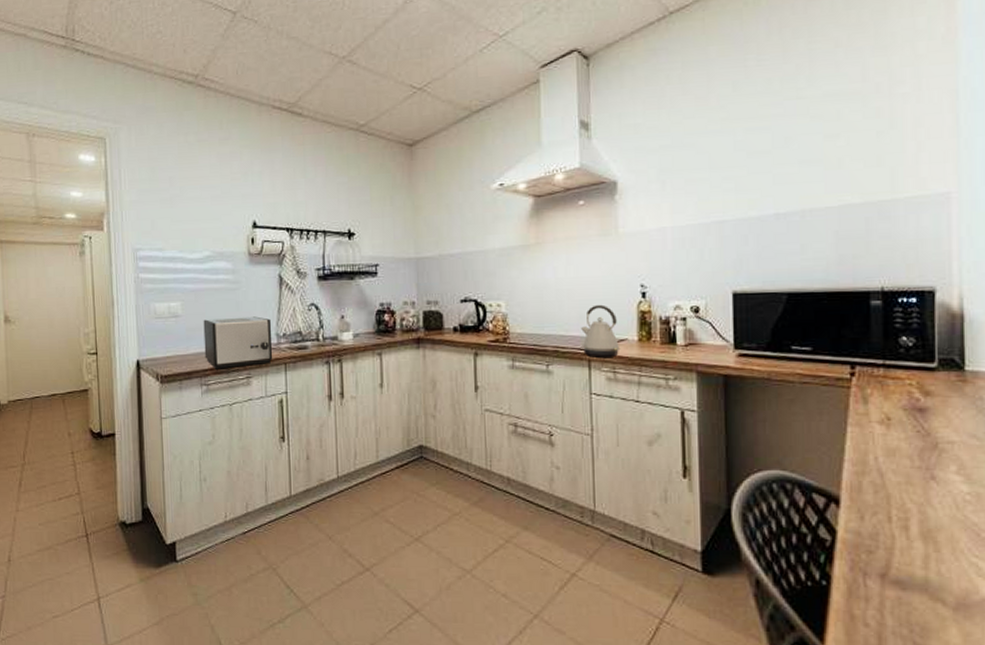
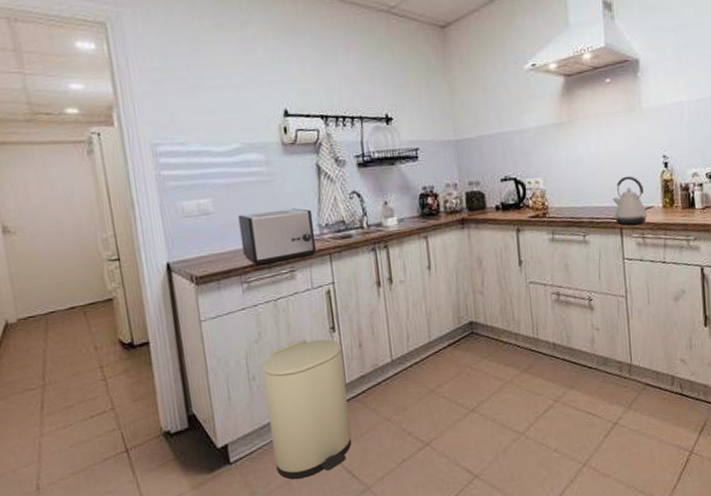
pedal bin: none [213,445,293,586] -> present [262,339,352,480]

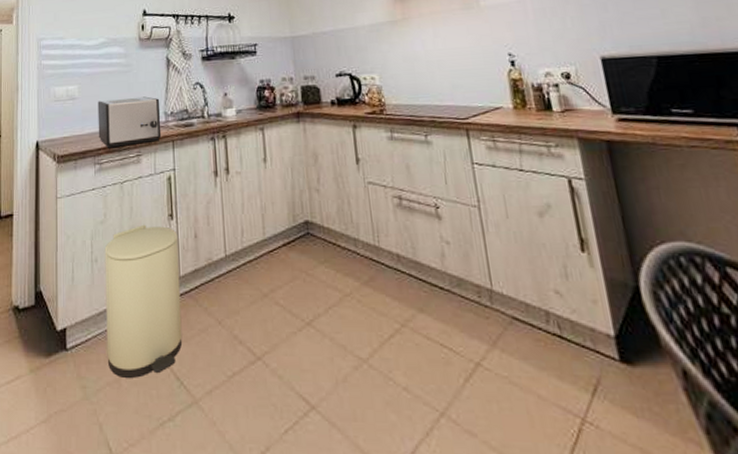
kettle: present [613,176,648,225] -> none [455,74,497,126]

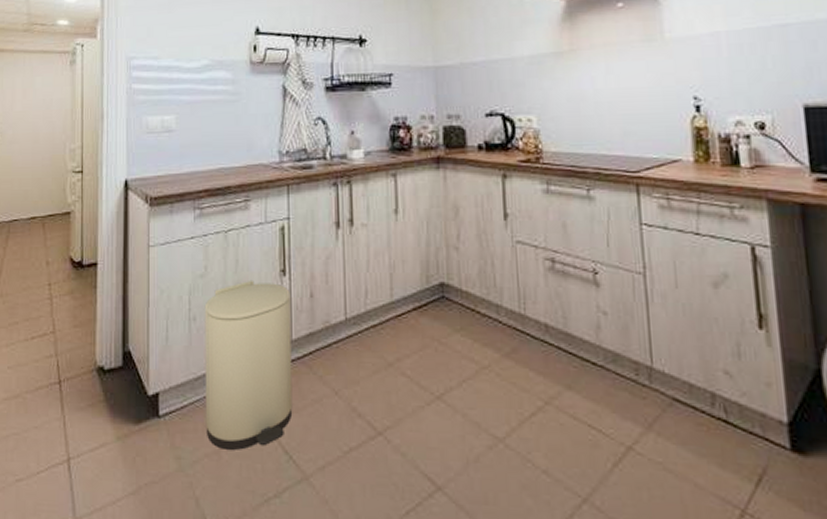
toaster: present [97,96,162,148] -> none [199,131,275,191]

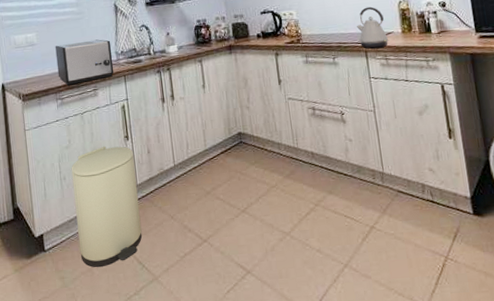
toaster: none [199,131,275,191] -> present [55,39,114,86]
kettle: none [626,119,674,181] -> present [357,6,389,49]

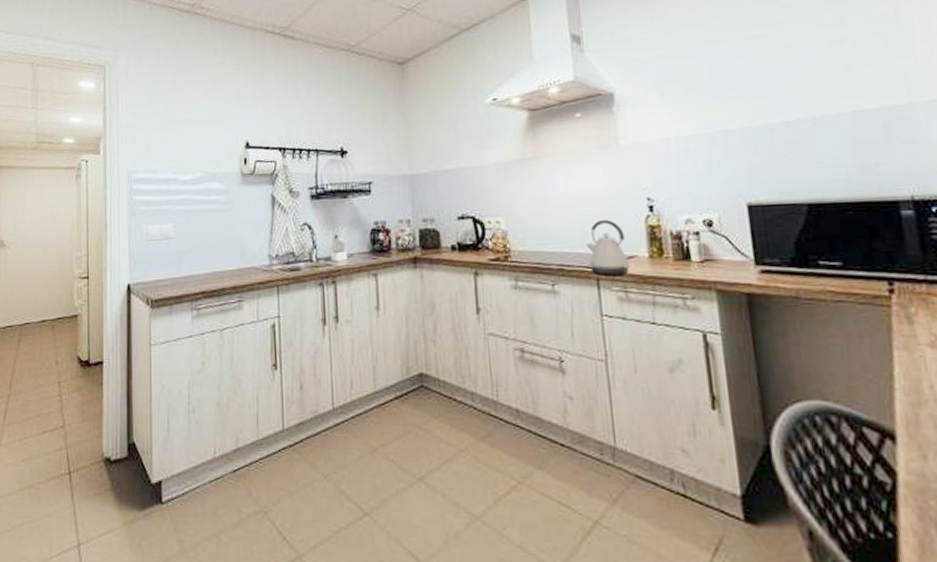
toaster: present [55,39,114,86] -> none [195,237,265,293]
pedal bin: present [71,146,142,267] -> none [203,374,286,532]

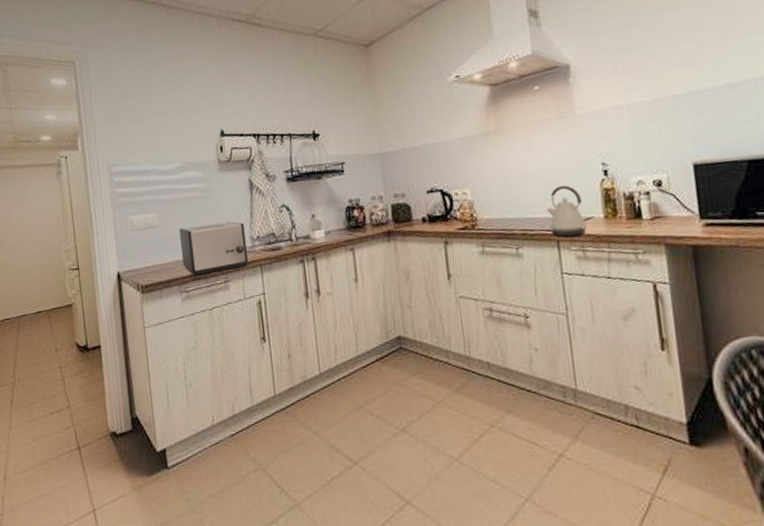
toaster: none [195,237,265,293] -> present [179,221,249,276]

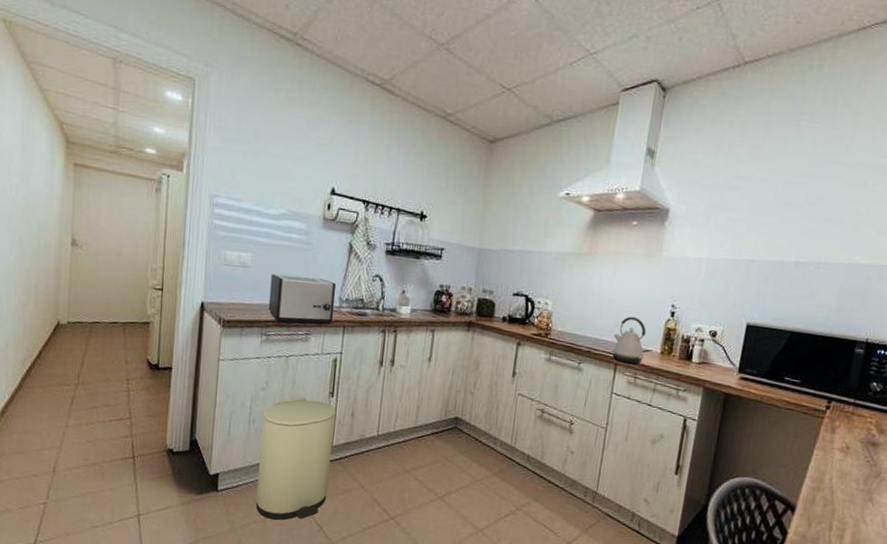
pedal bin: none [198,348,281,489] -> present [255,397,336,520]

